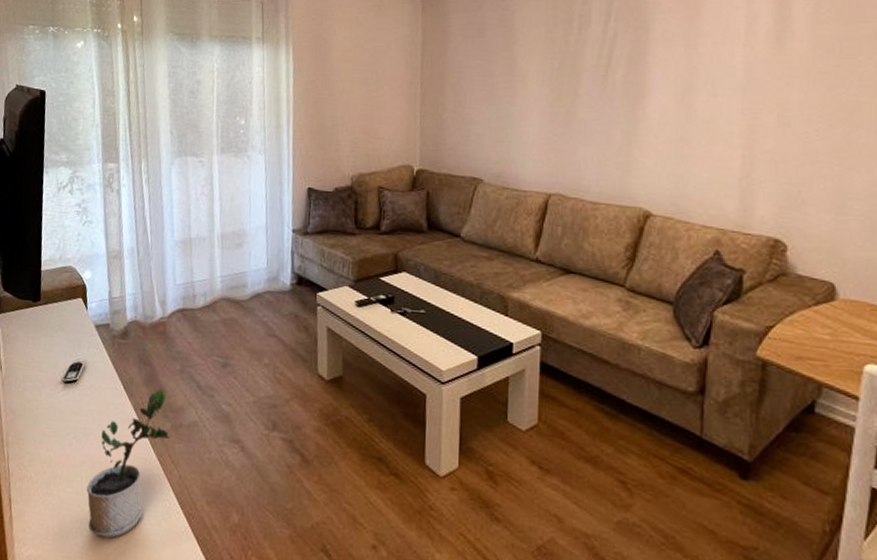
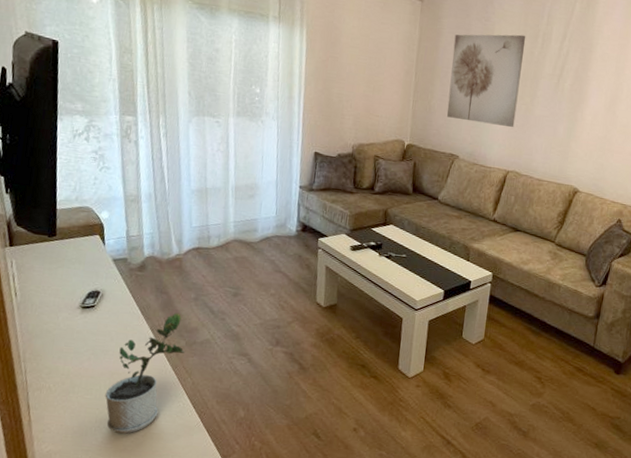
wall art: none [463,21,557,138] -> present [446,34,526,128]

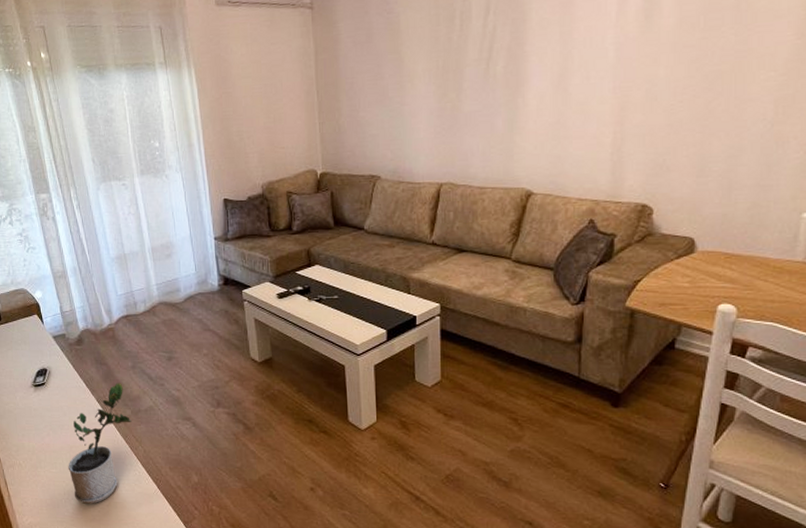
wall art: present [446,34,526,128] -> none [355,20,441,135]

